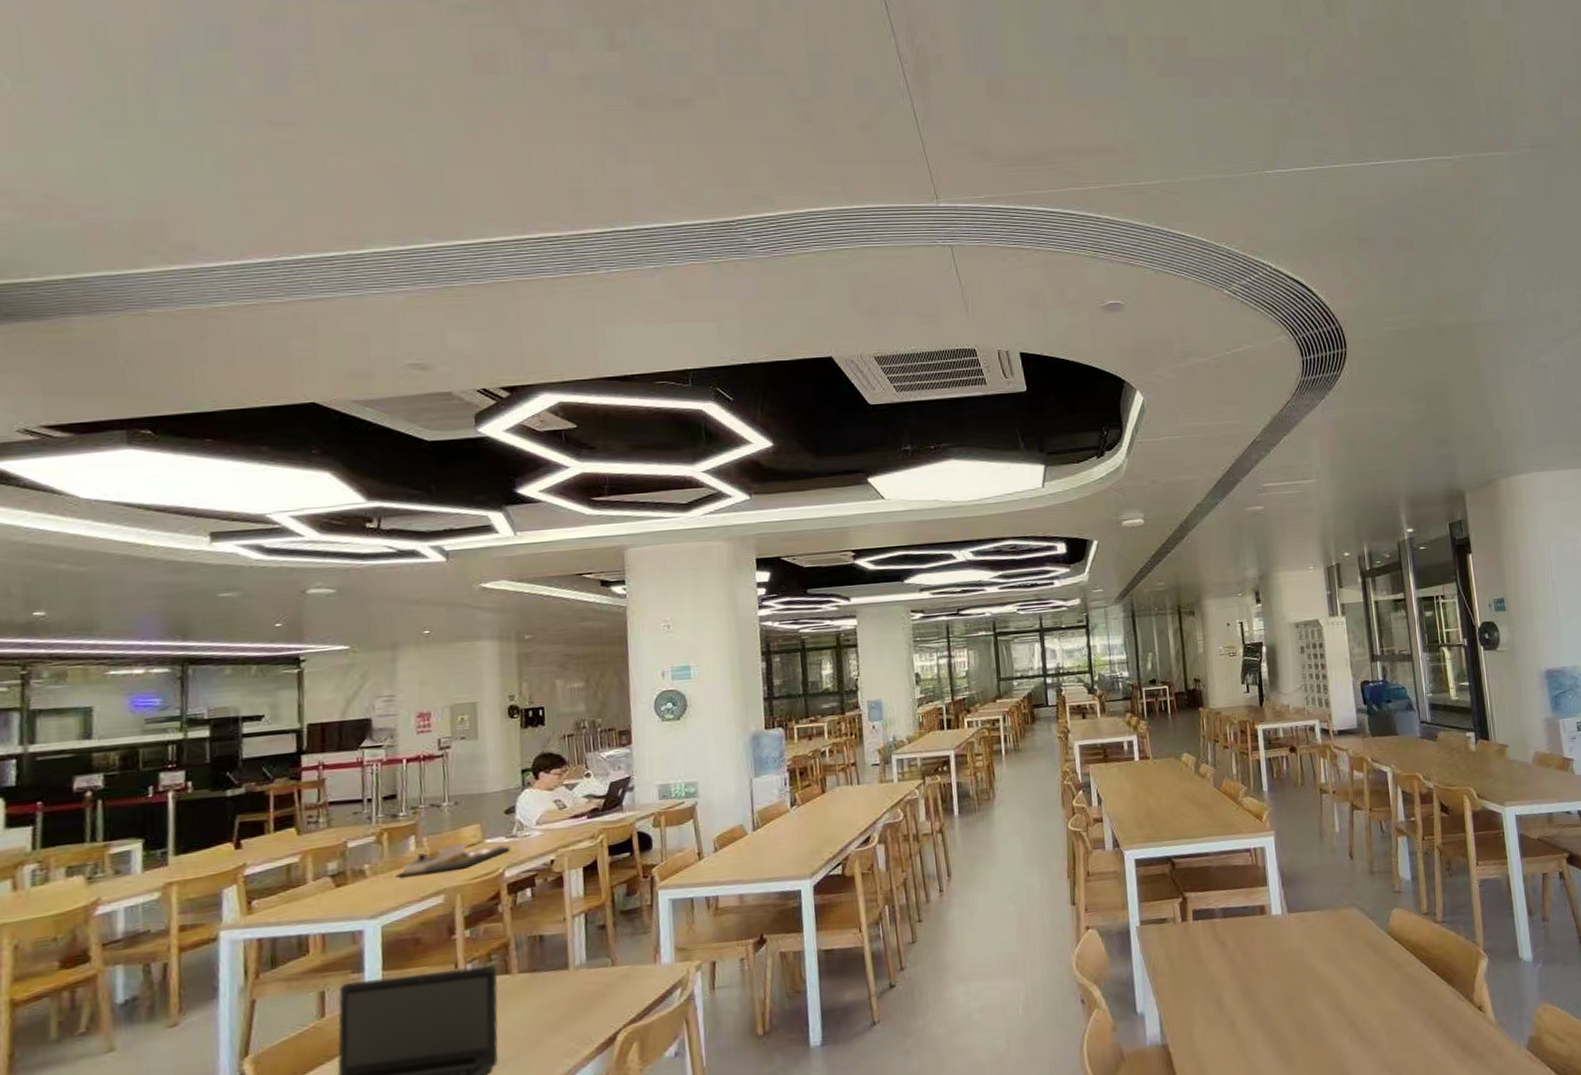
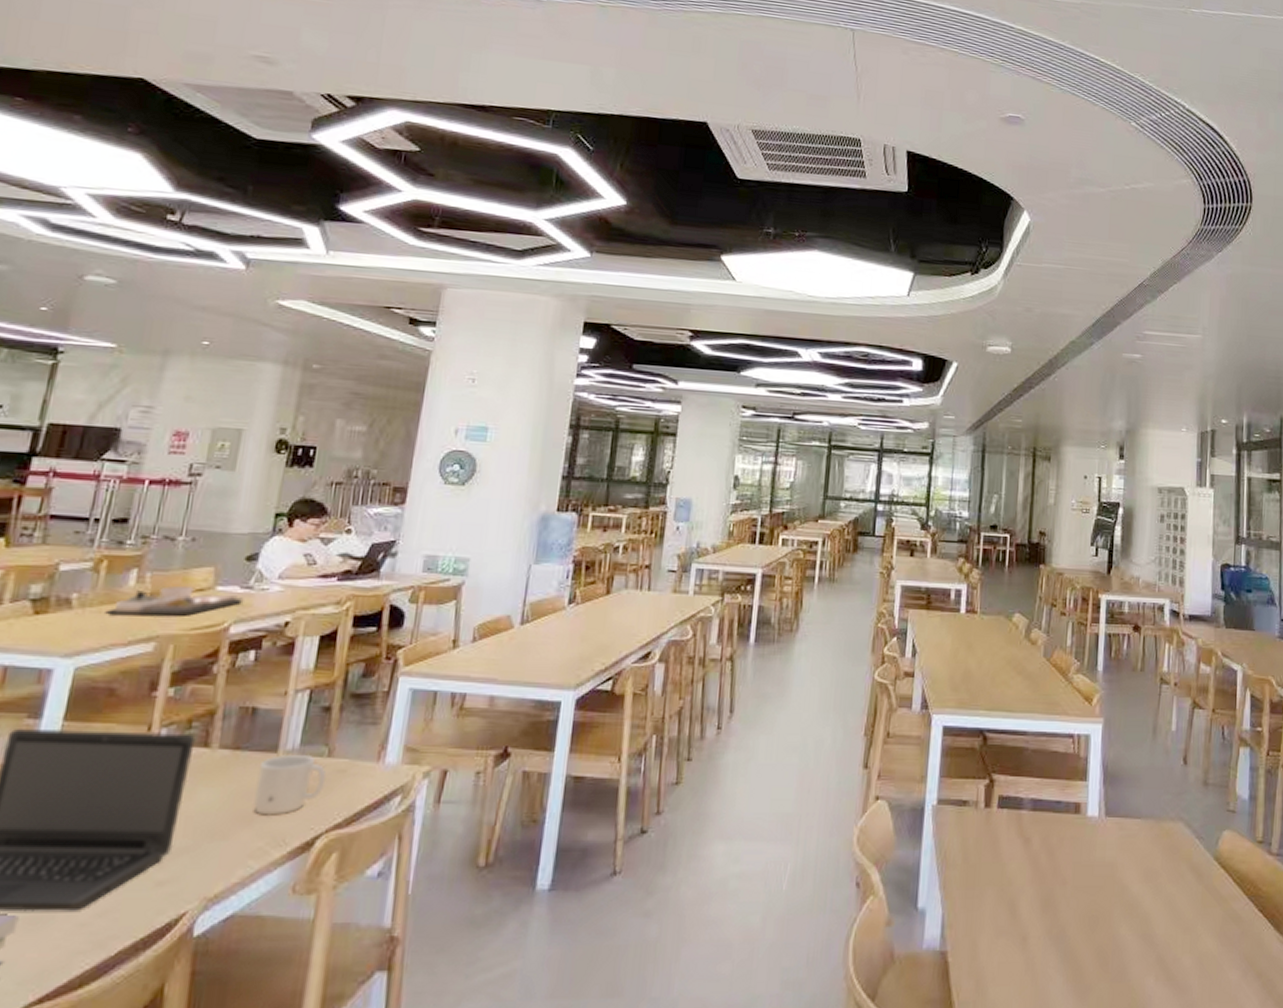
mug: none [555,966,615,1022] -> present [252,754,327,816]

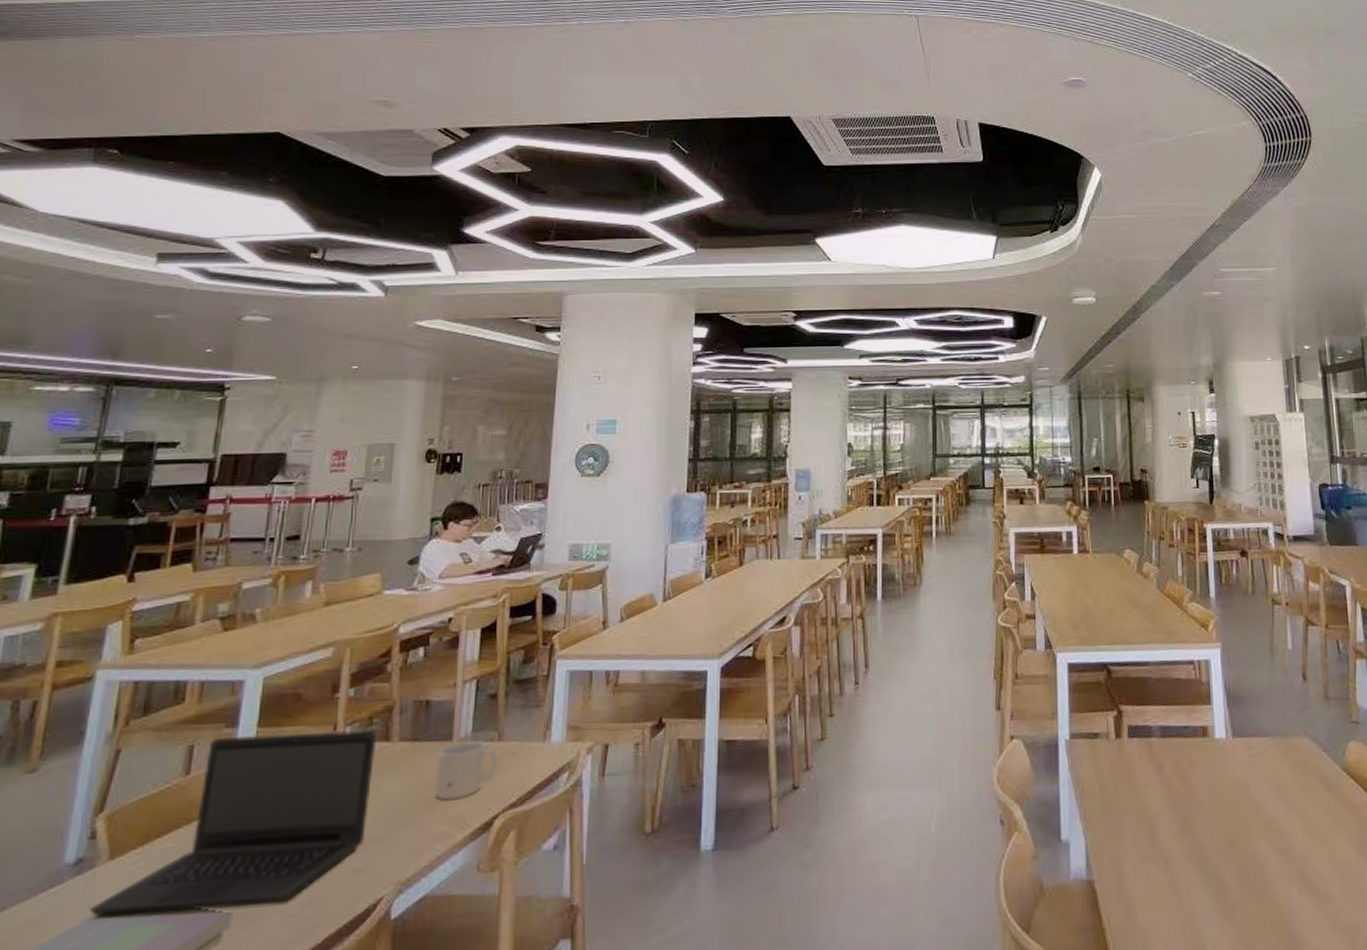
food tray: present [105,585,244,618] -> none [287,592,410,628]

